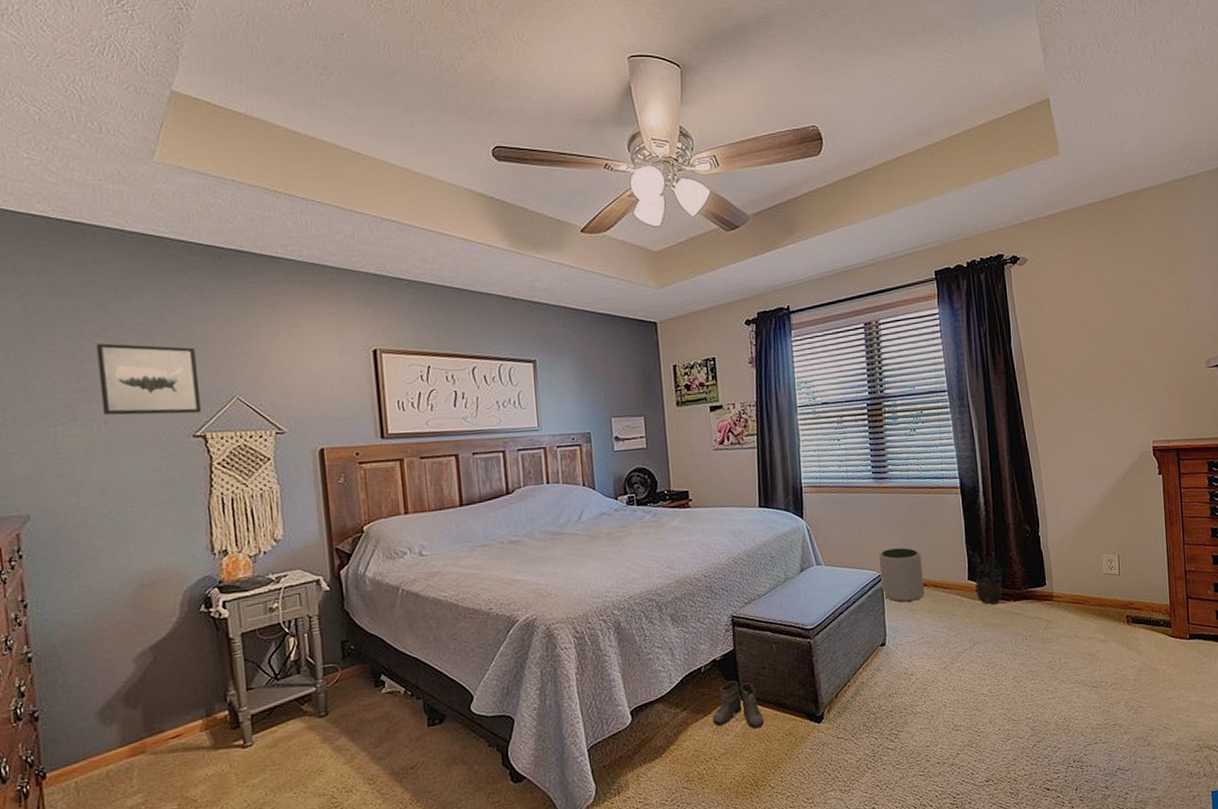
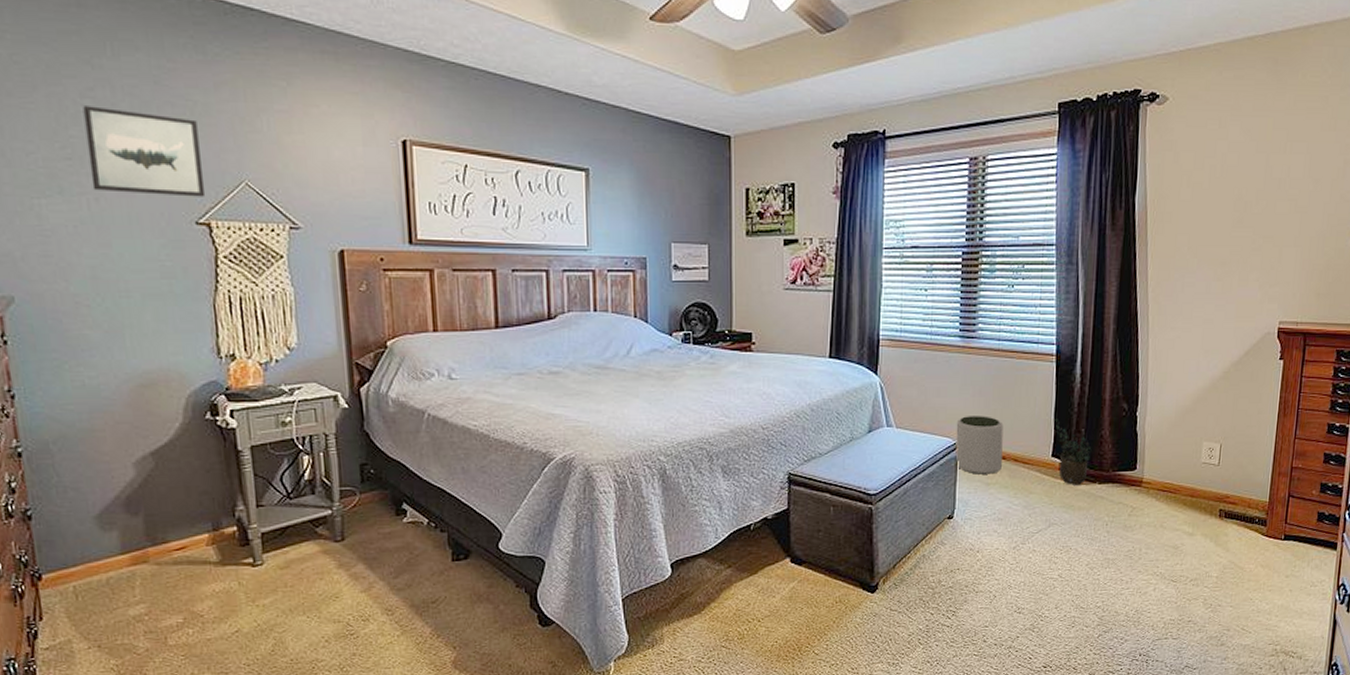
boots: present [712,680,766,729] -> none [759,542,816,593]

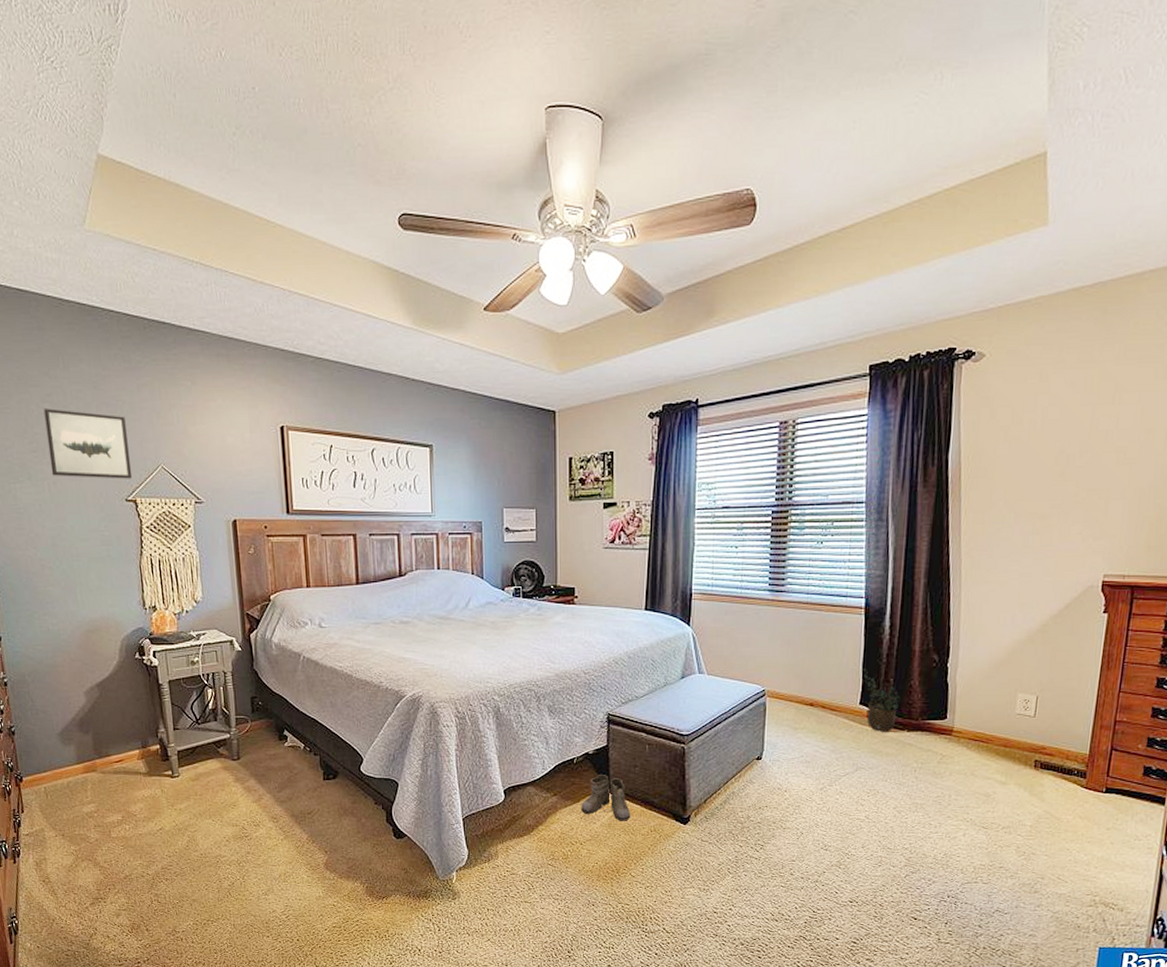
boots: none [759,542,816,593] -> present [581,775,633,821]
plant pot: present [955,416,1004,474] -> none [764,665,812,719]

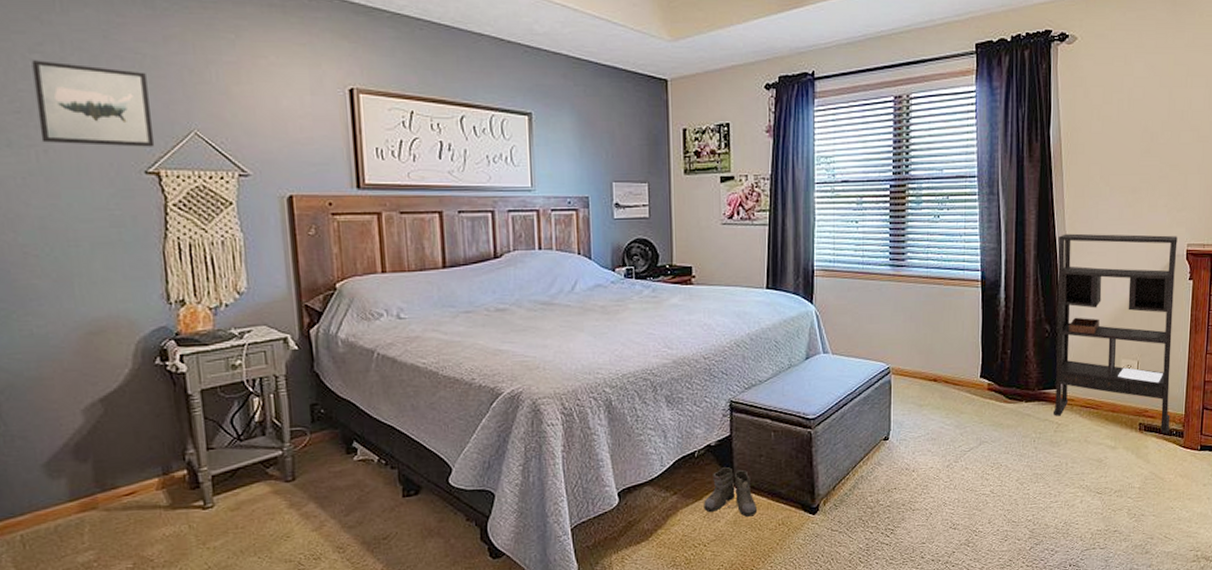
potted plant: present [862,668,901,732] -> none [982,341,1018,404]
bookshelf: none [938,561,1093,774] -> present [1054,233,1178,435]

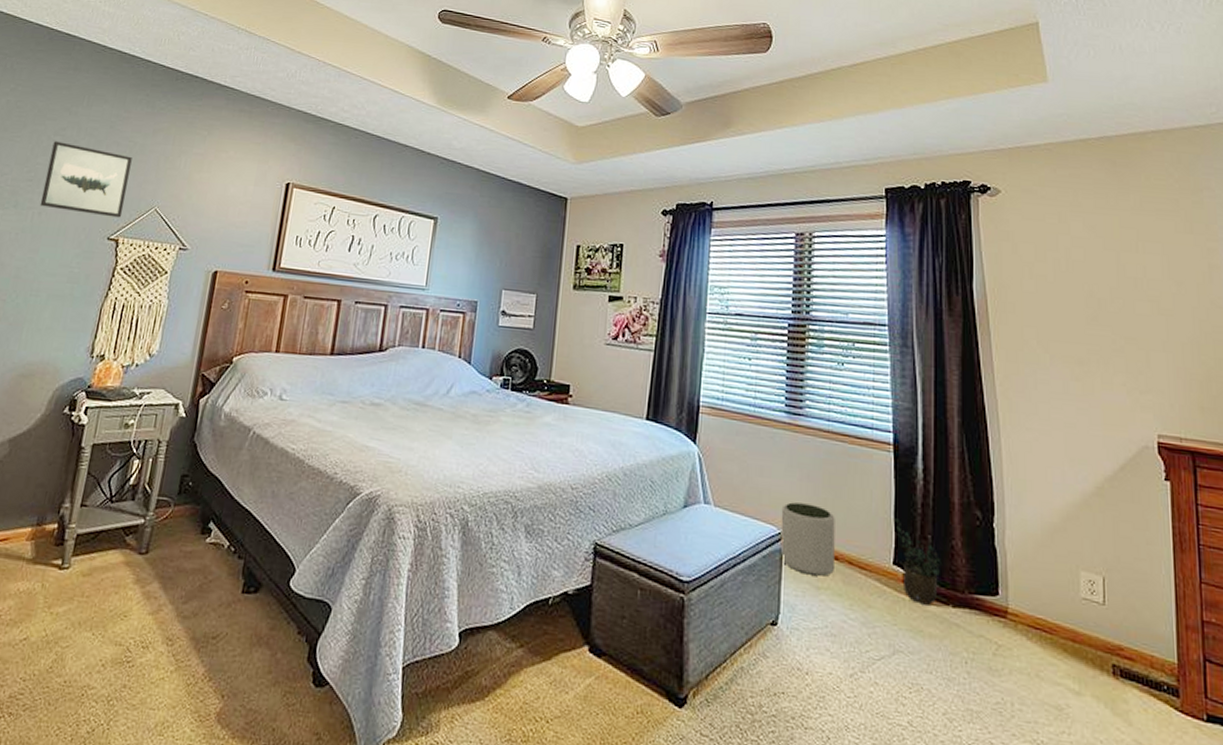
boots: present [704,467,759,517] -> none [551,624,616,694]
plant pot: none [889,340,934,397] -> present [780,502,835,576]
potted plant: none [982,341,1018,404] -> present [895,518,941,605]
bookshelf: present [1054,233,1178,435] -> none [987,402,1158,690]

